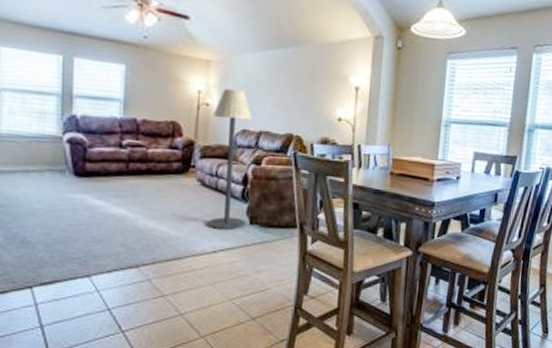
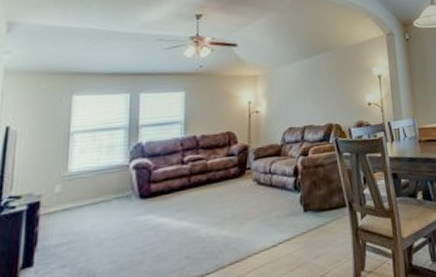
floor lamp: present [206,89,253,231] -> none [262,95,300,224]

